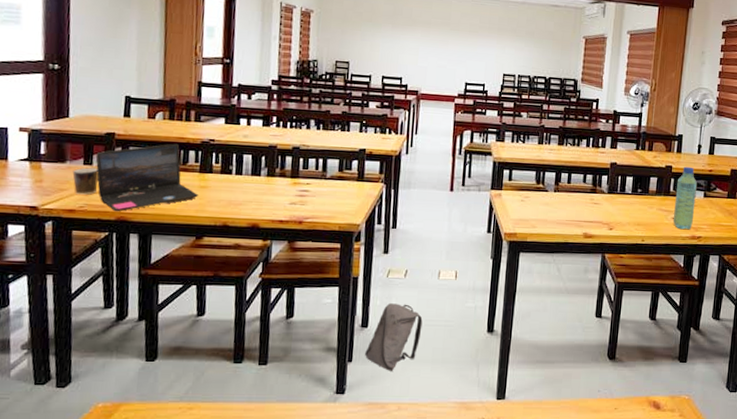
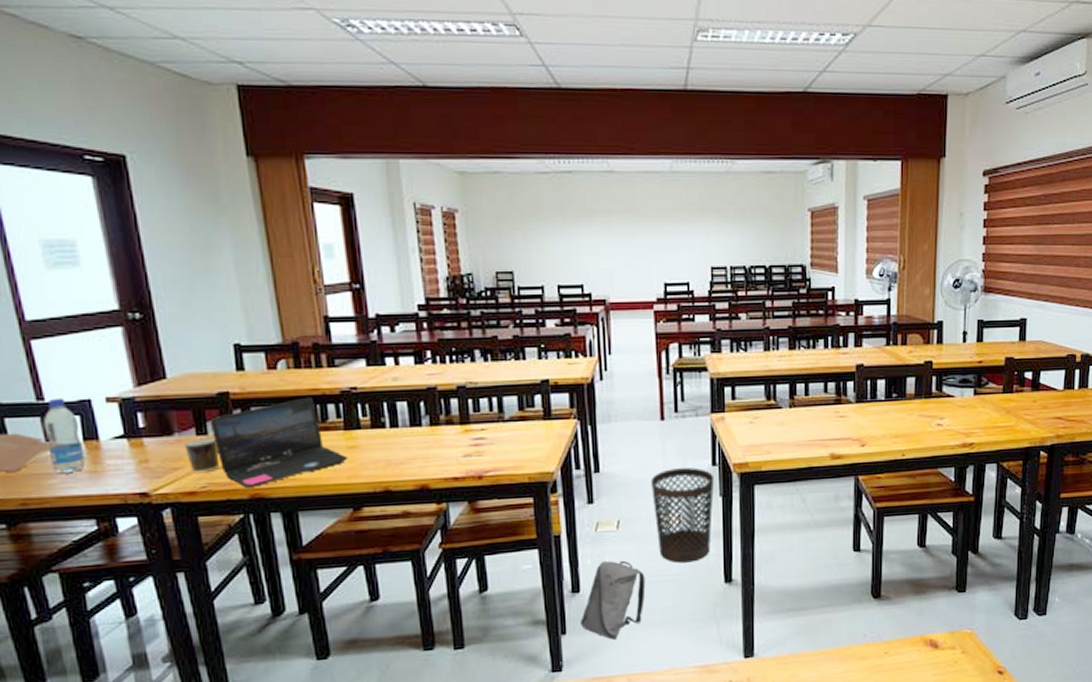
trash bin: none [436,232,488,312] -> present [651,467,715,563]
water bottle: present [672,166,698,230] -> none [938,359,965,437]

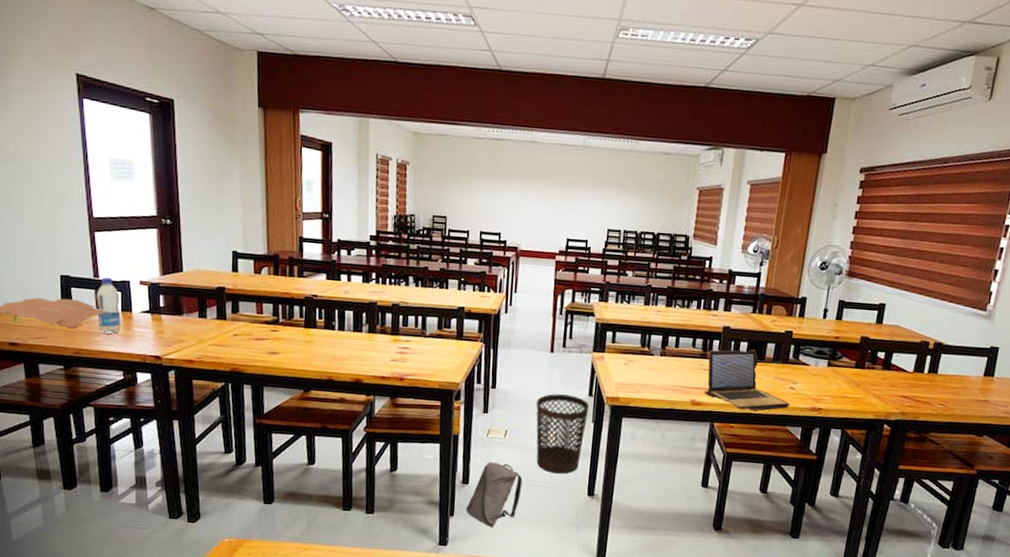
mug: present [184,437,220,474] -> none [189,320,213,347]
laptop: present [209,397,348,489] -> none [209,298,304,364]
laptop: none [843,387,940,457] -> present [704,349,791,410]

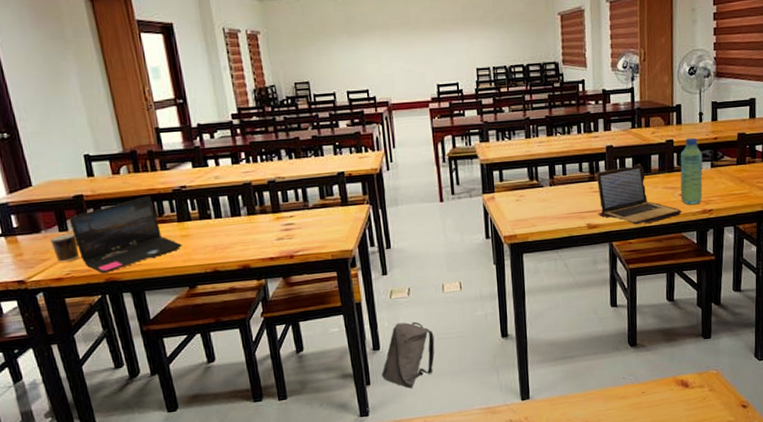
mug: none [189,320,213,347] -> present [50,233,80,264]
laptop: none [209,298,304,364] -> present [69,196,182,274]
trash bin: present [536,394,590,474] -> none [435,241,489,323]
water bottle: none [790,332,821,401] -> present [680,137,703,205]

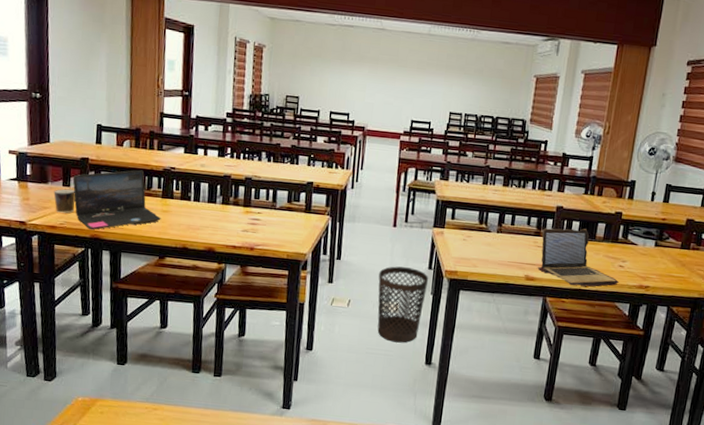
backpack: present [382,321,435,389] -> none [309,330,364,393]
trash bin: none [435,241,489,323] -> present [377,266,429,343]
water bottle: present [680,137,703,205] -> none [619,213,649,279]

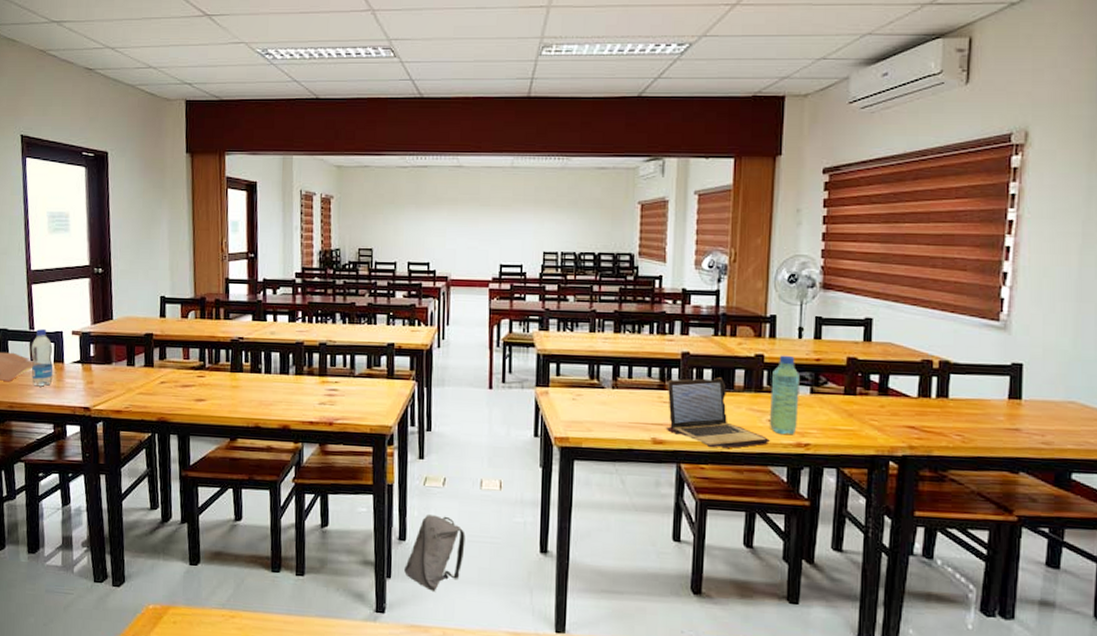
mug: present [53,188,76,214] -> none [118,368,141,397]
laptop: present [72,169,161,230] -> none [137,342,231,413]
backpack: none [309,330,364,393] -> present [404,515,465,591]
trash bin: present [377,266,429,343] -> none [476,435,536,528]
water bottle: none [619,213,649,279] -> present [769,355,801,436]

